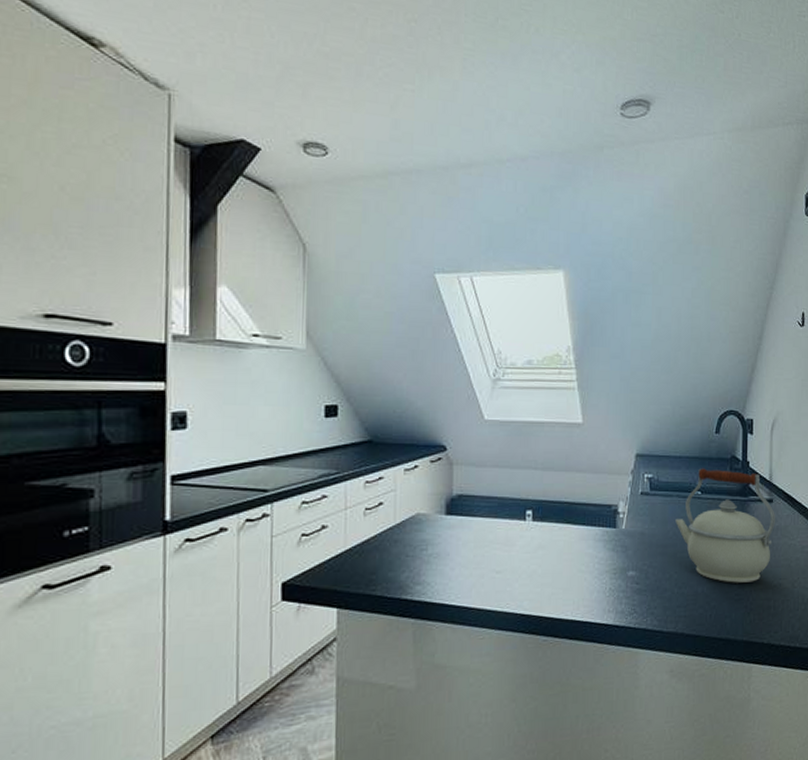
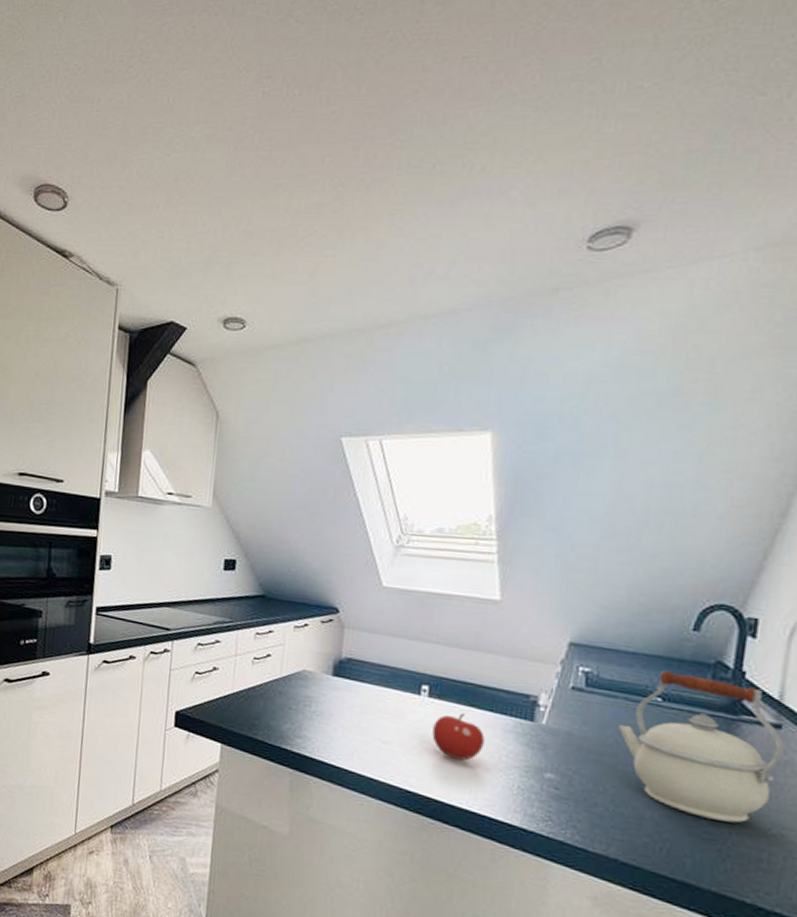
fruit: none [538,531,581,575] -> present [432,713,485,761]

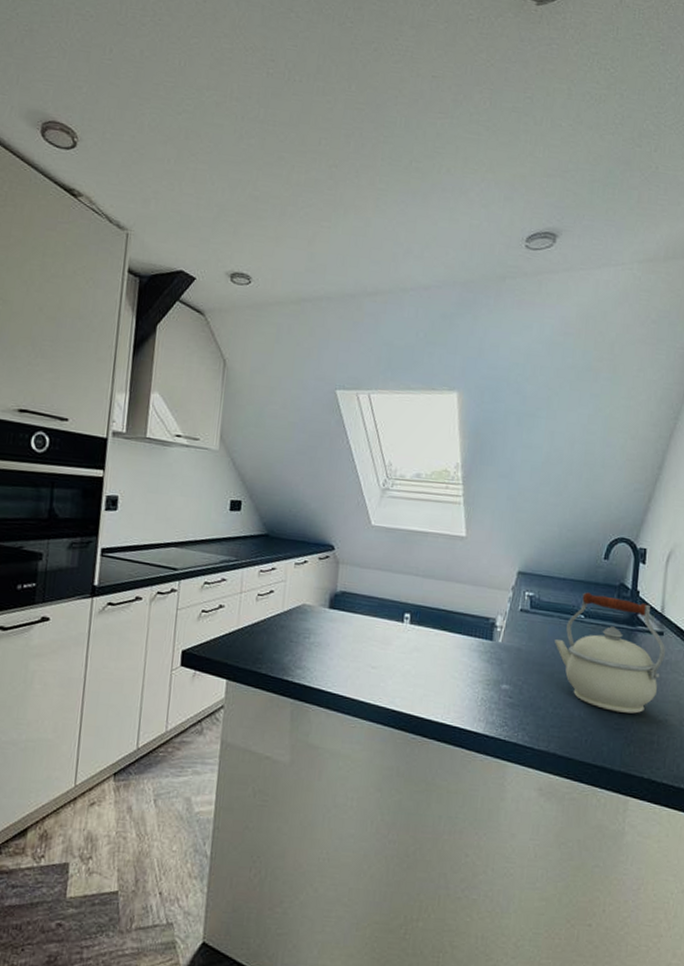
fruit: present [432,713,485,761] -> none [413,637,455,679]

